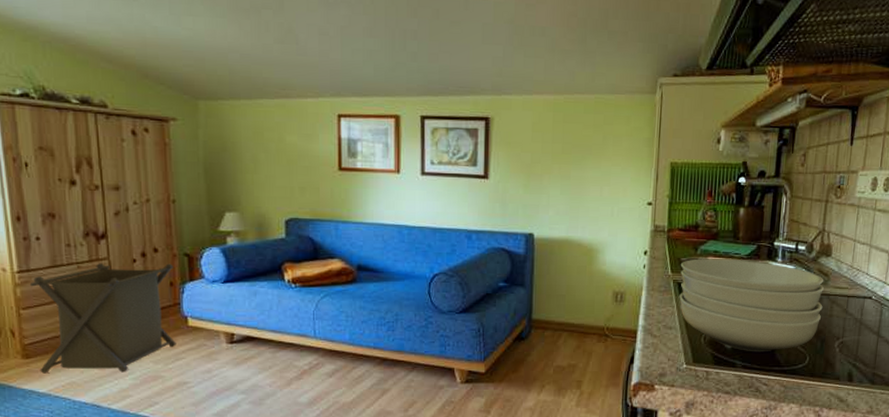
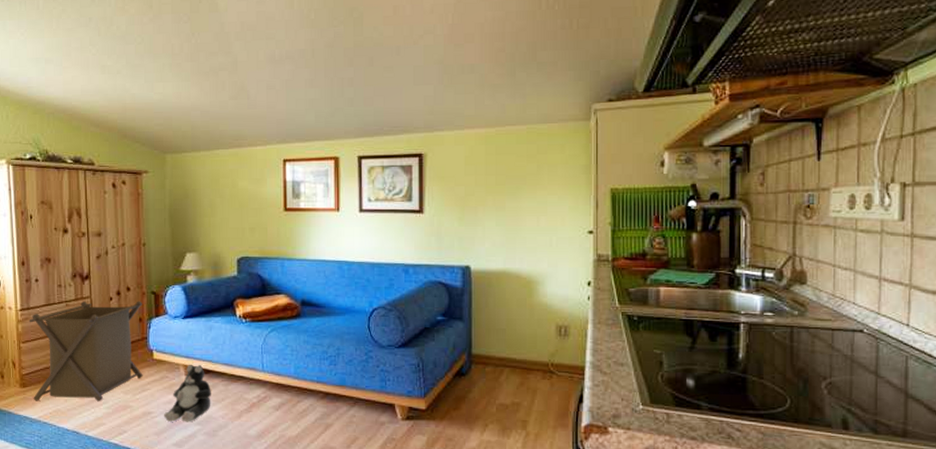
plush toy: none [201,332,257,392] -> present [163,365,211,422]
bowl: present [679,258,825,353] -> none [628,289,802,393]

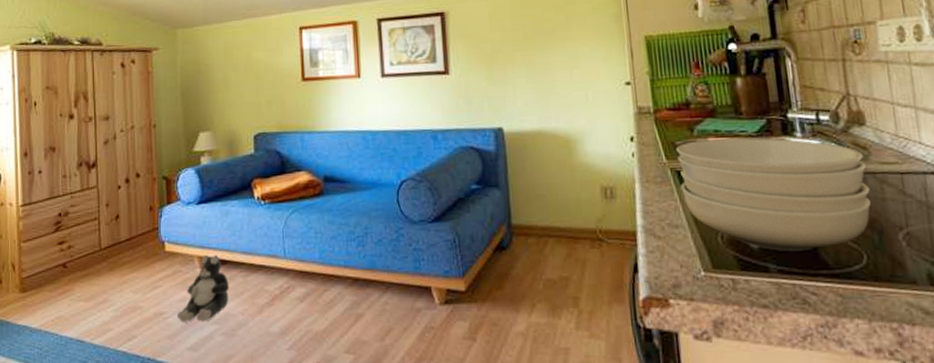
laundry basket: present [29,301,143,402] -> none [30,187,154,308]
bowl: none [628,289,802,393] -> present [675,138,871,252]

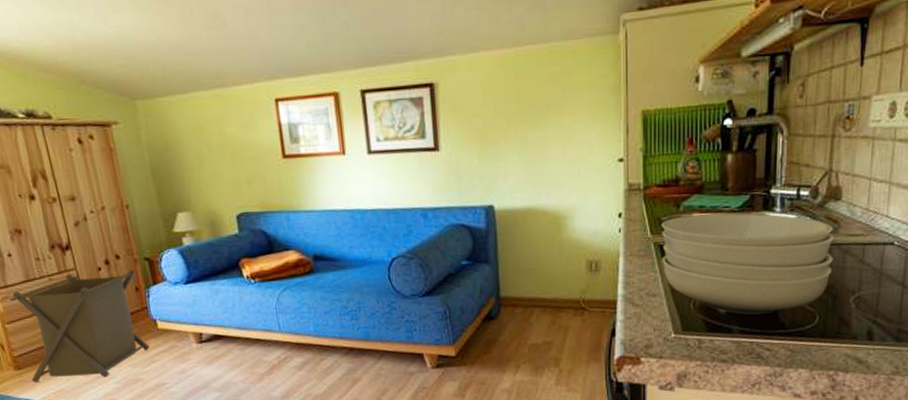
laundry basket: none [30,187,154,308] -> present [9,268,150,383]
plush toy: present [176,255,229,323] -> none [178,331,229,391]

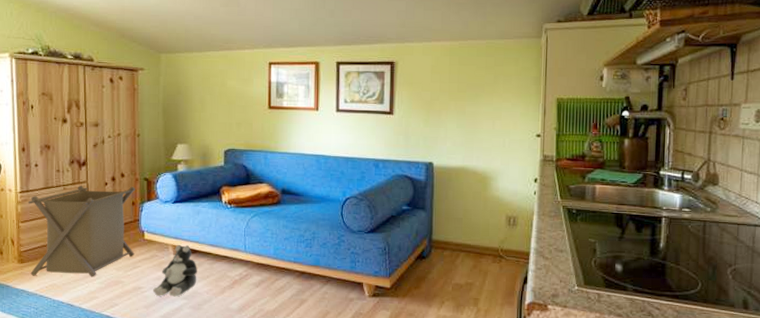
plush toy: none [178,331,229,391] -> present [152,245,197,297]
bowl: present [661,213,835,315] -> none [569,186,713,277]

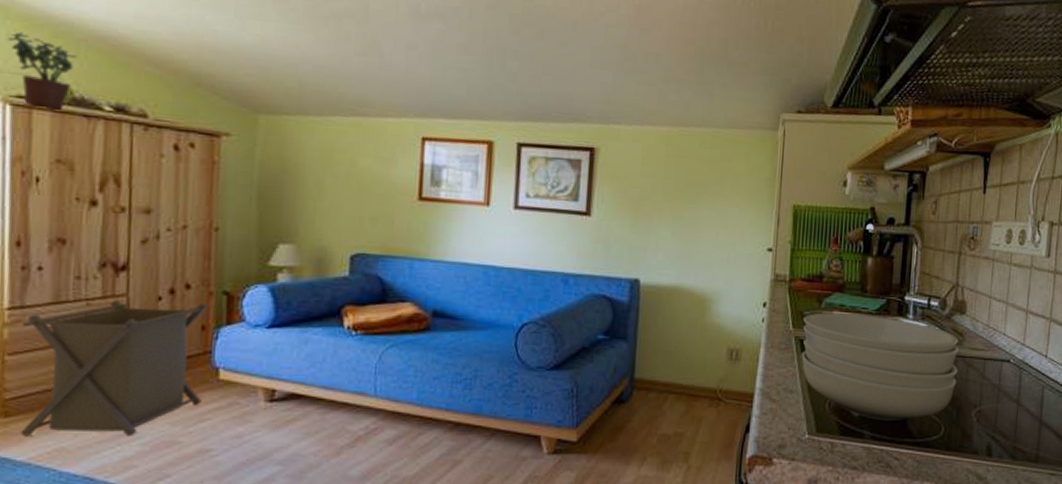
potted plant: none [11,10,51,60] -> present [7,32,78,110]
plush toy: present [152,245,197,297] -> none [228,388,301,462]
bowl: none [569,186,713,277] -> present [801,312,960,422]

